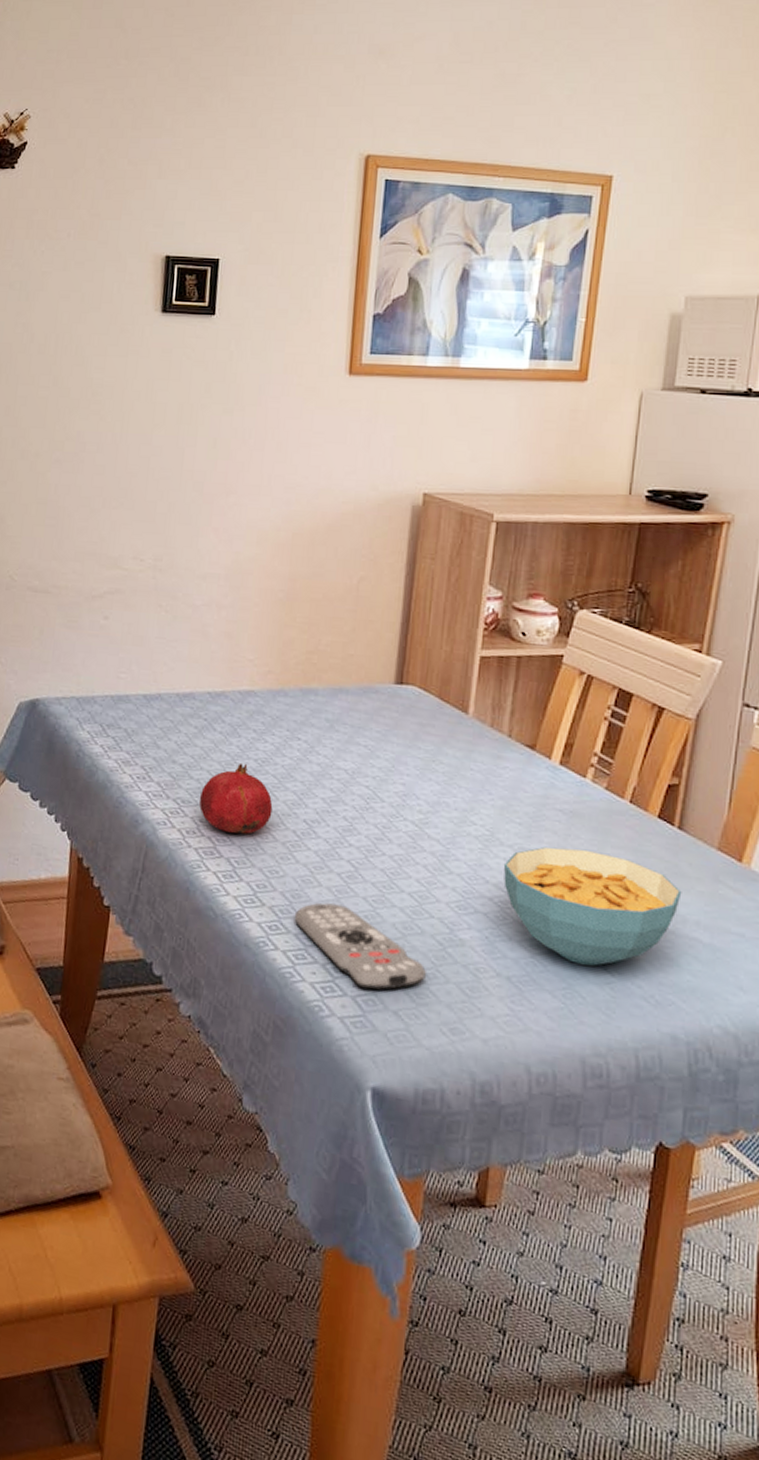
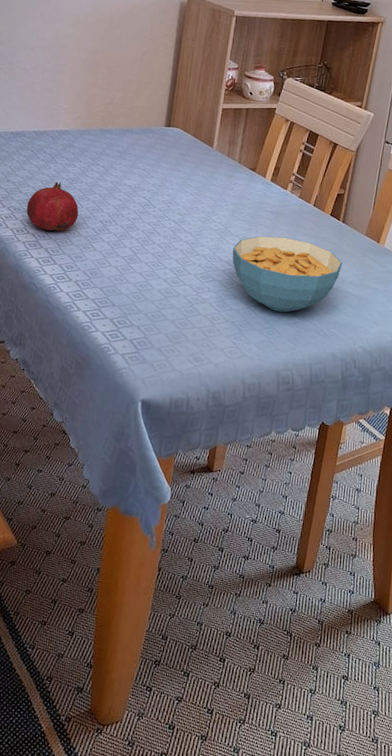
remote control: present [294,902,426,990] -> none [92,277,180,335]

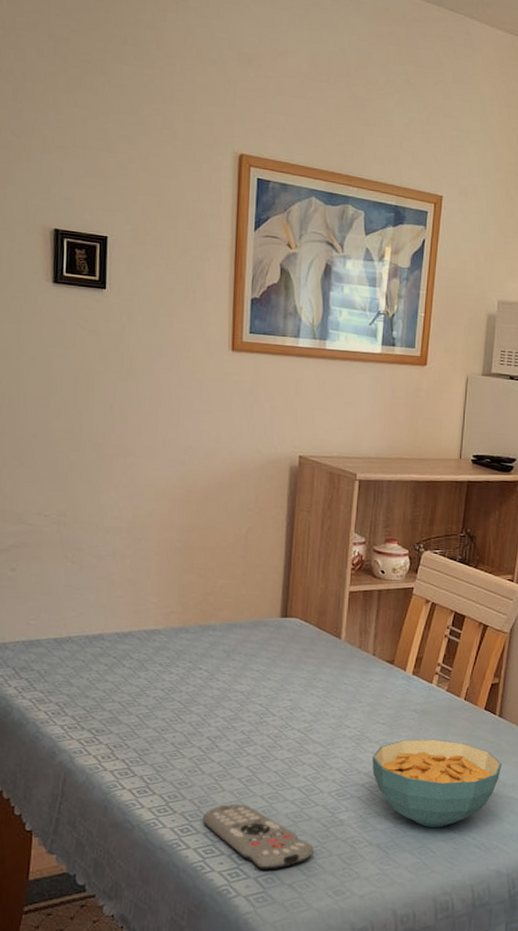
fruit: present [26,181,79,231] -> none [112,693,180,754]
remote control: none [92,277,180,335] -> present [202,804,314,870]

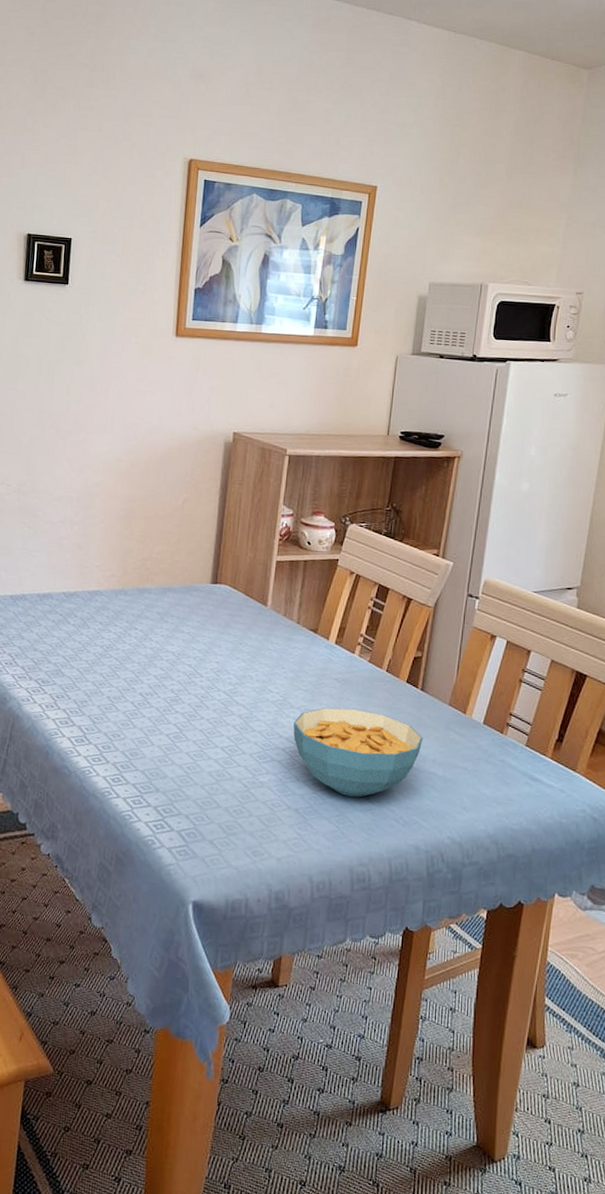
remote control: present [202,804,314,870] -> none [132,758,235,825]

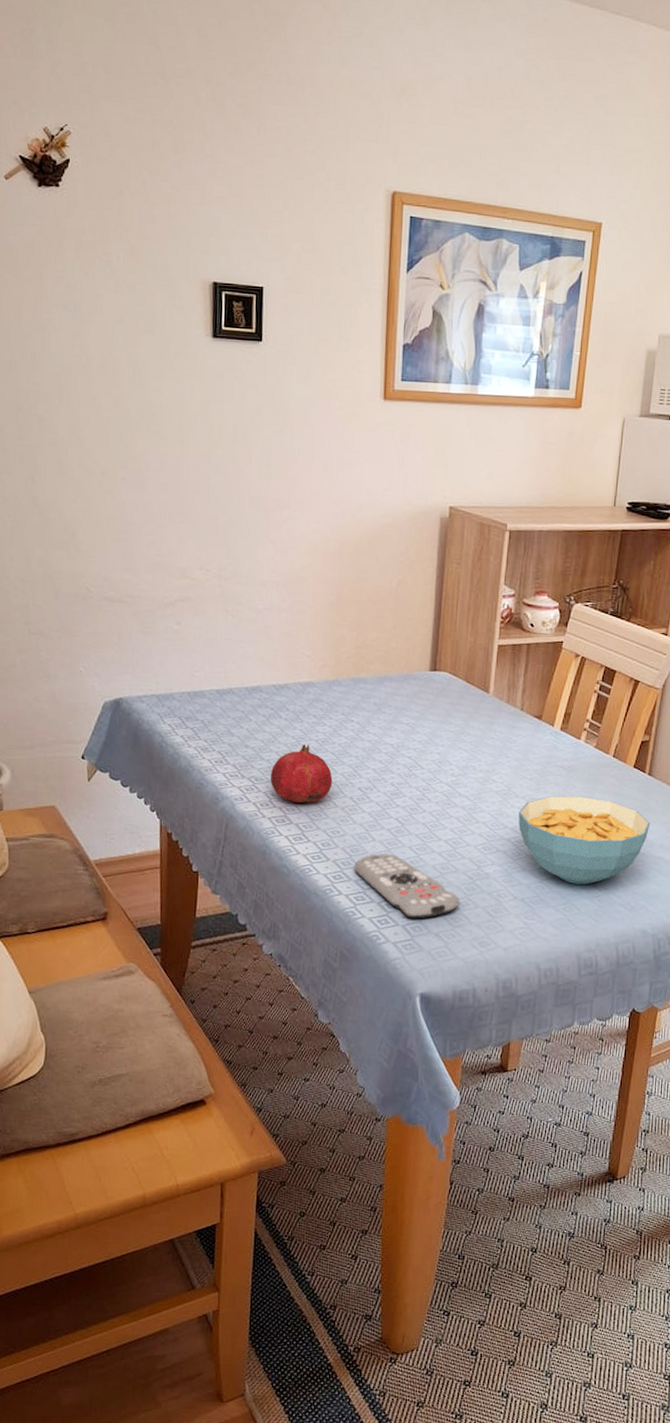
fruit: none [56,649,116,706] -> present [270,744,333,803]
remote control: none [132,758,235,825] -> present [354,854,460,919]

